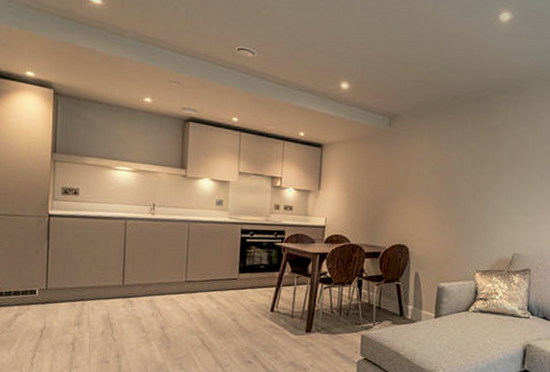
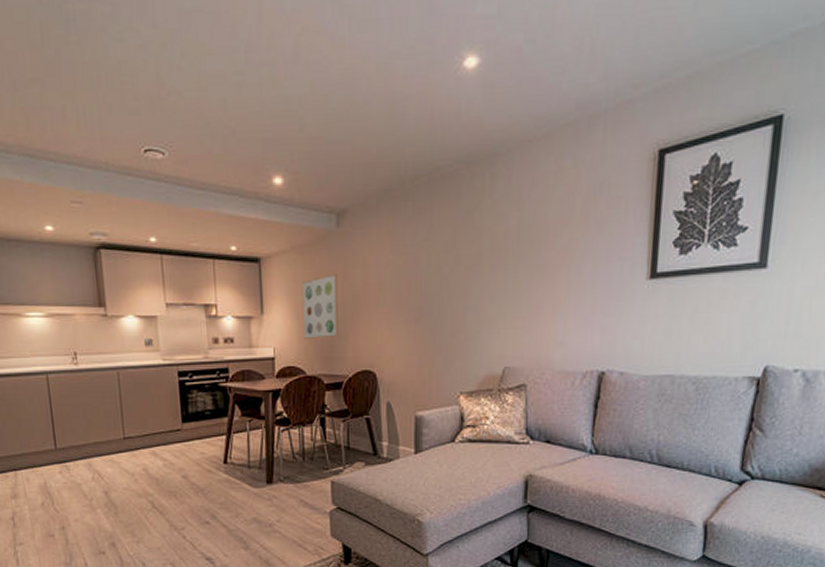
wall art: none [352,163,385,215] -> present [302,273,338,339]

